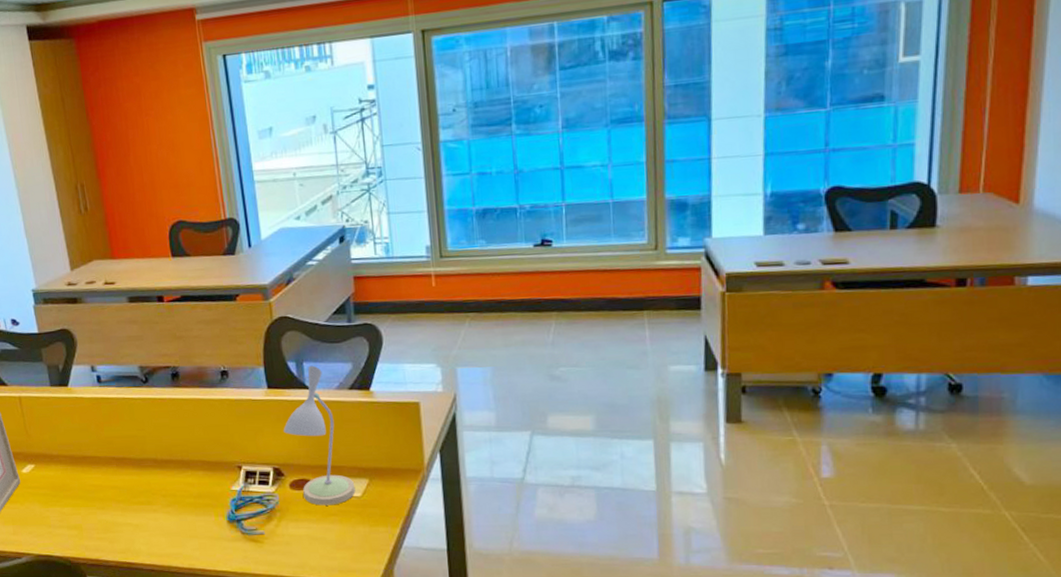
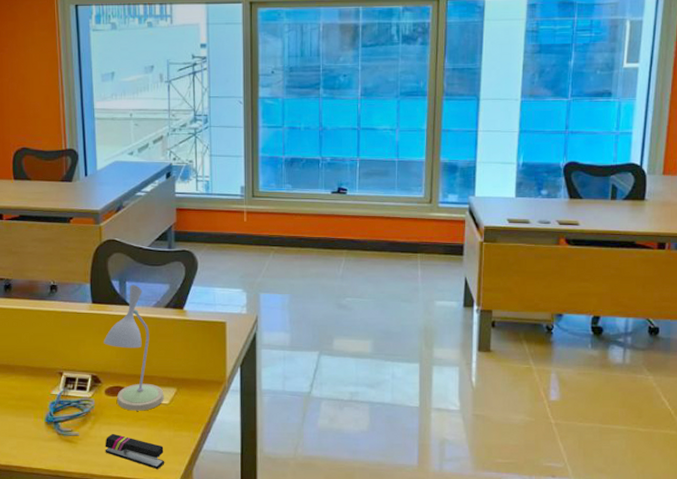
stapler: none [293,531,362,569] -> present [105,433,165,469]

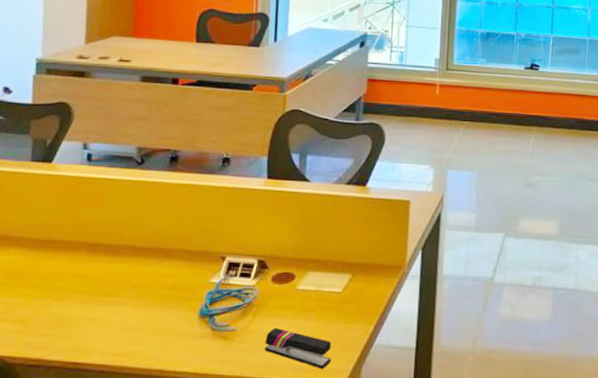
desk lamp: present [103,284,164,411] -> none [275,159,337,301]

